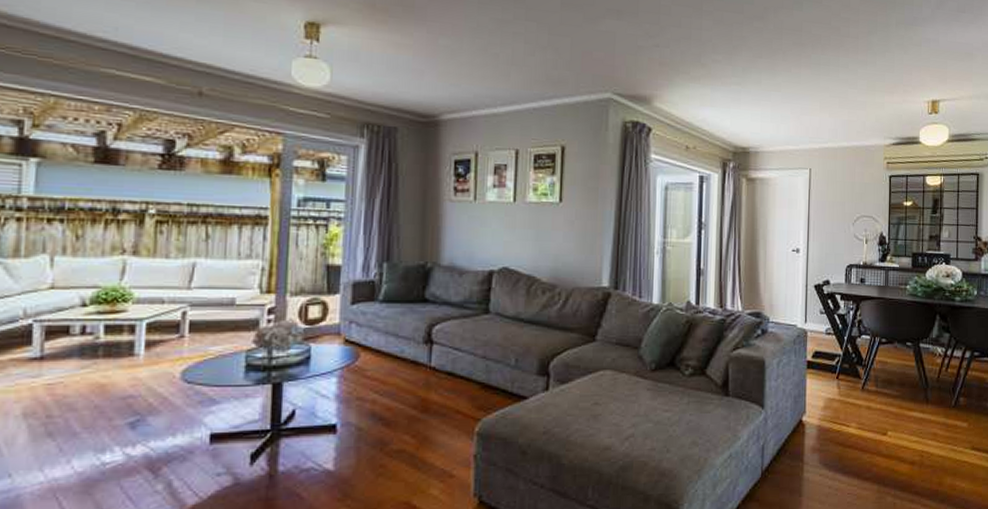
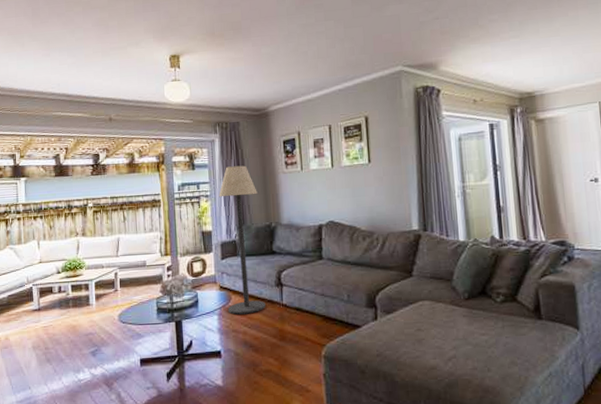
floor lamp: none [352,183,412,377] -> present [218,165,266,315]

